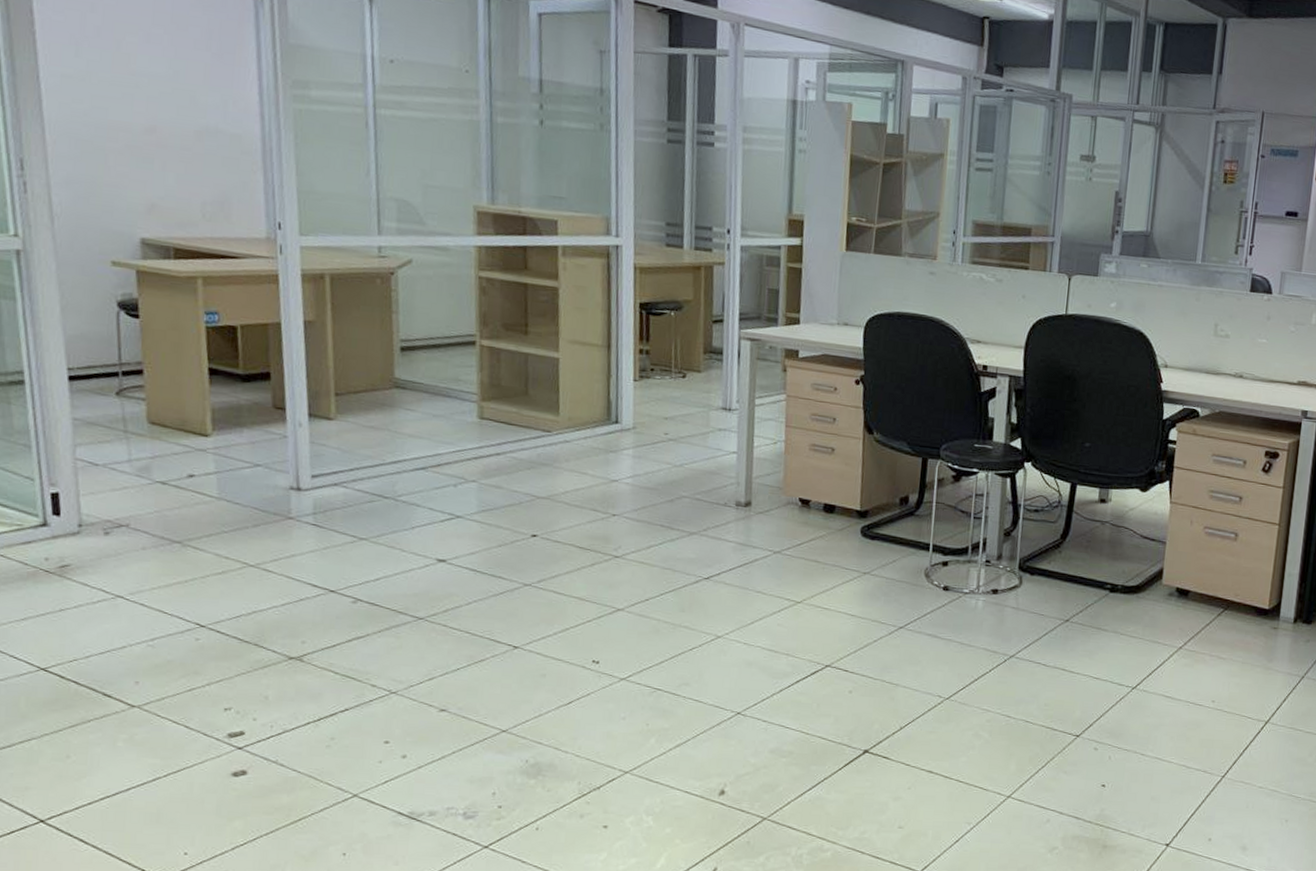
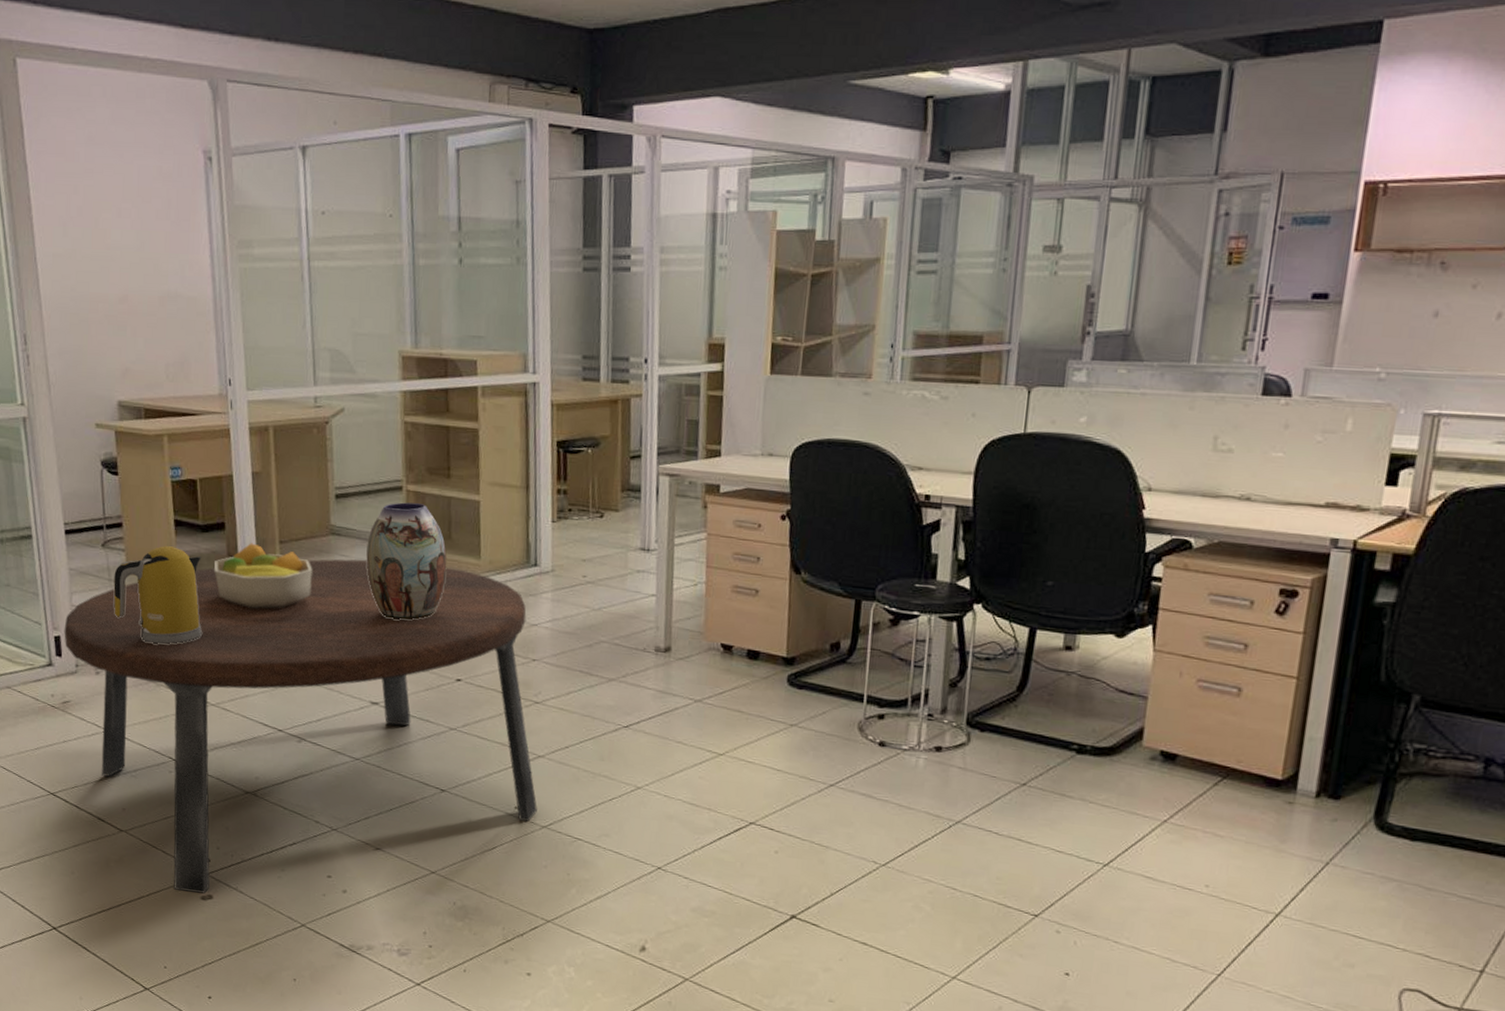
dining table: none [63,412,616,770] -> present [64,559,537,894]
kettle: none [130,395,241,502] -> present [113,546,202,645]
fruit bowl: none [256,394,373,464] -> present [214,543,312,609]
vase: none [434,357,523,476] -> present [366,502,447,620]

